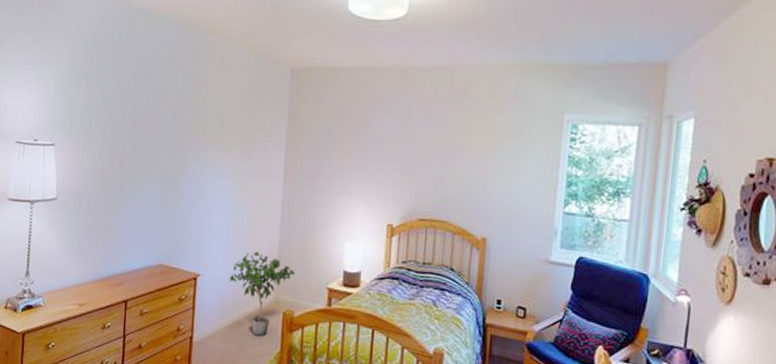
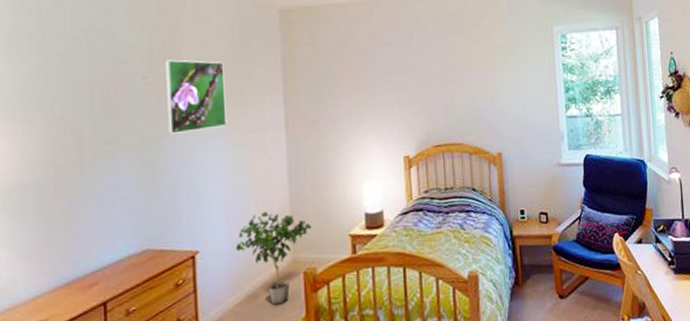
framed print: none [187,103,239,170] -> present [164,59,227,134]

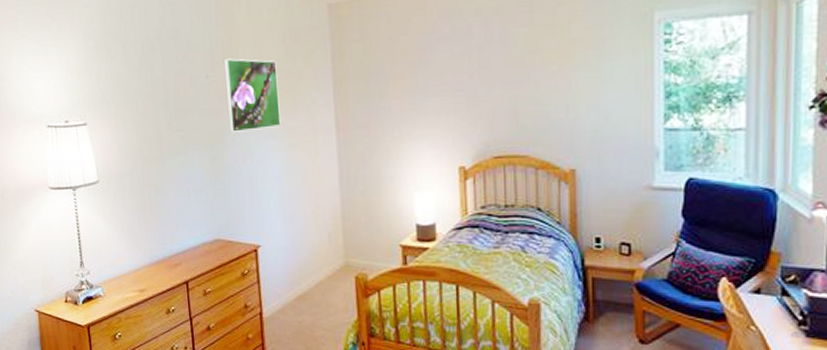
potted plant: present [235,212,312,306] -> none [292,214,363,306]

